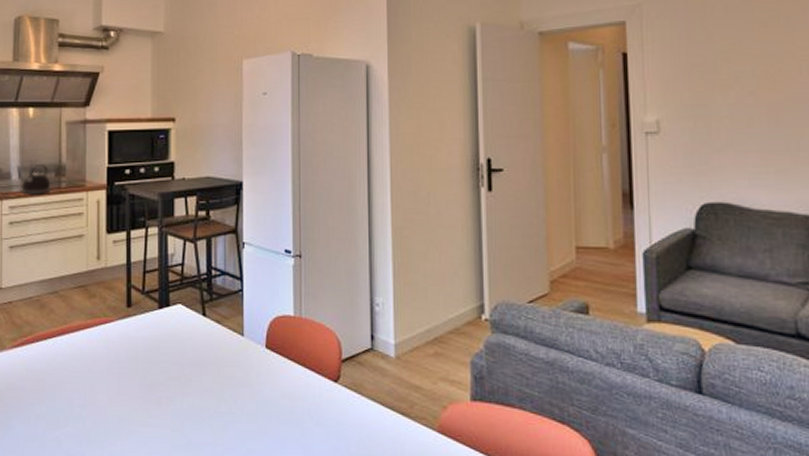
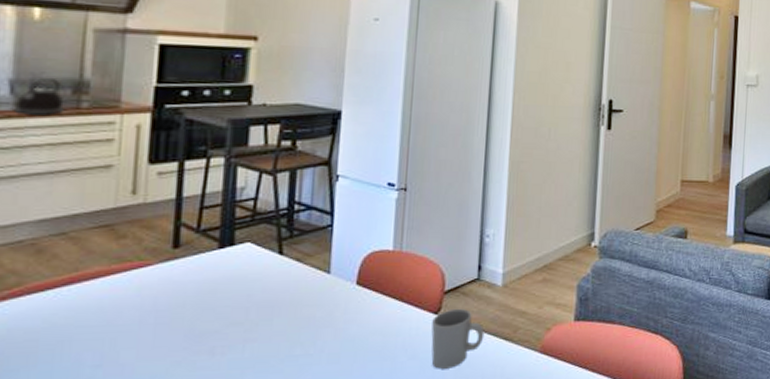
mug: none [333,378,382,440] -> present [431,308,485,369]

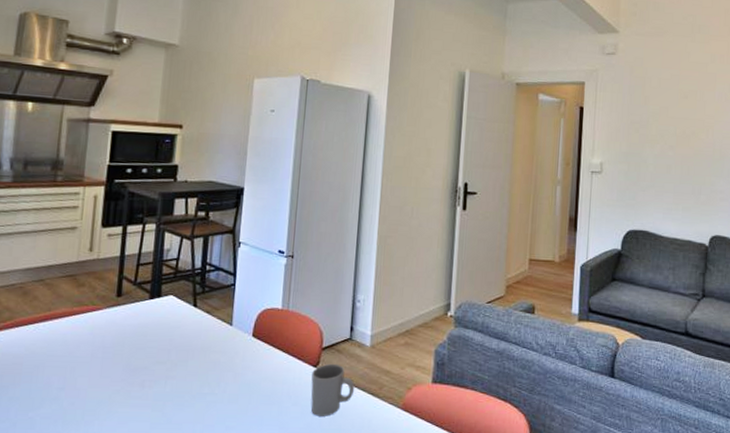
kettle: present [13,77,64,117] -> none [12,156,46,188]

